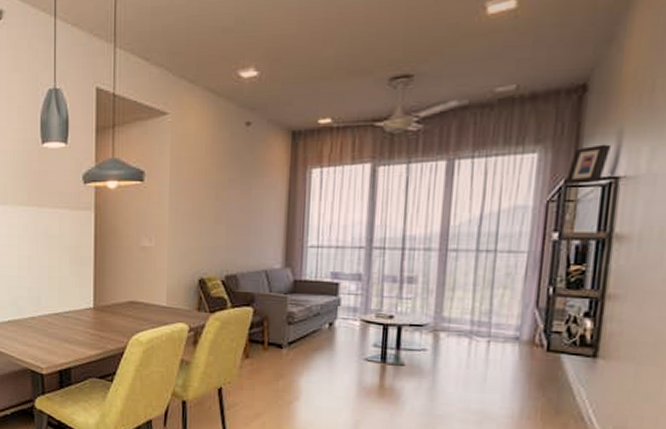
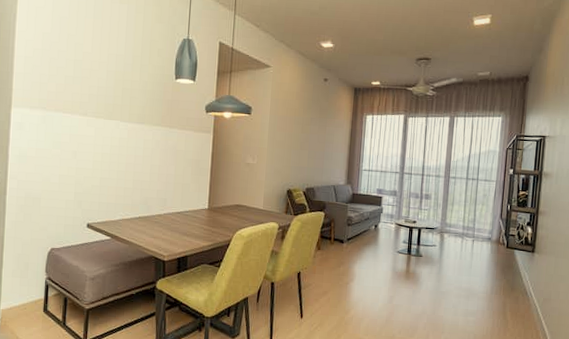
picture frame: present [566,144,612,184] -> none [517,115,542,139]

